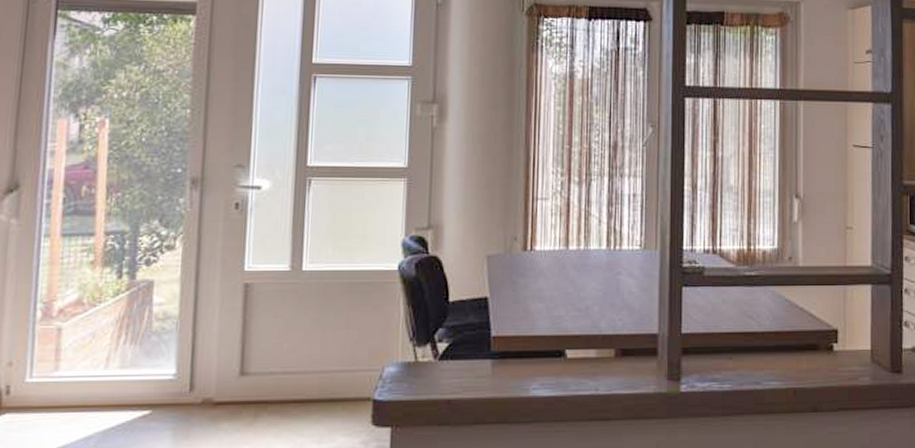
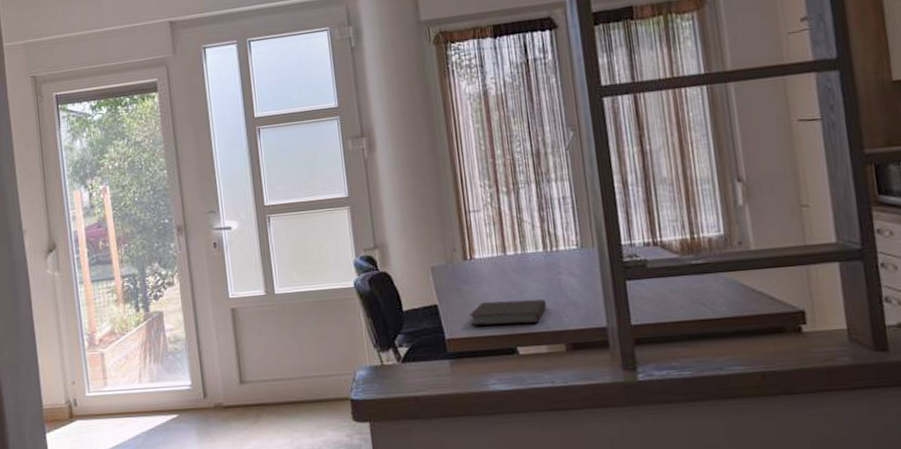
notebook: none [520,298,602,325] -> present [469,299,547,327]

